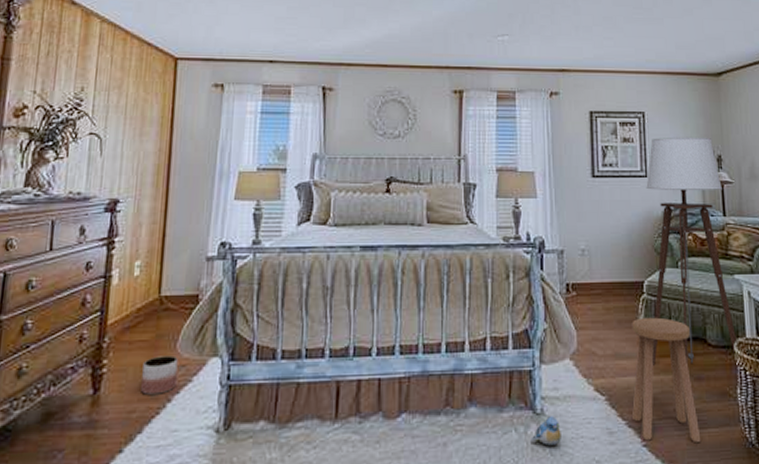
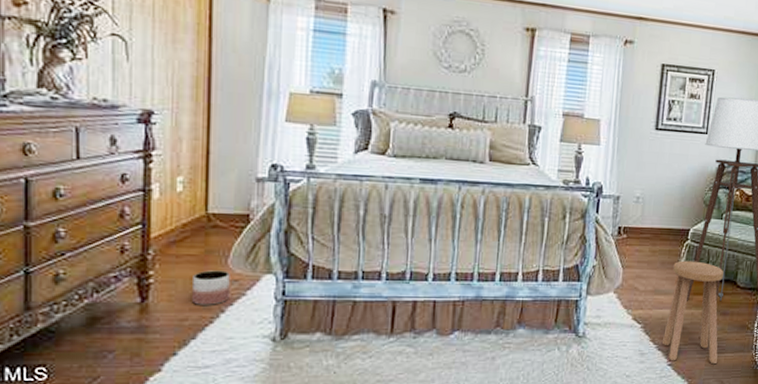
plush toy: present [531,416,561,445] -> none [571,339,599,362]

